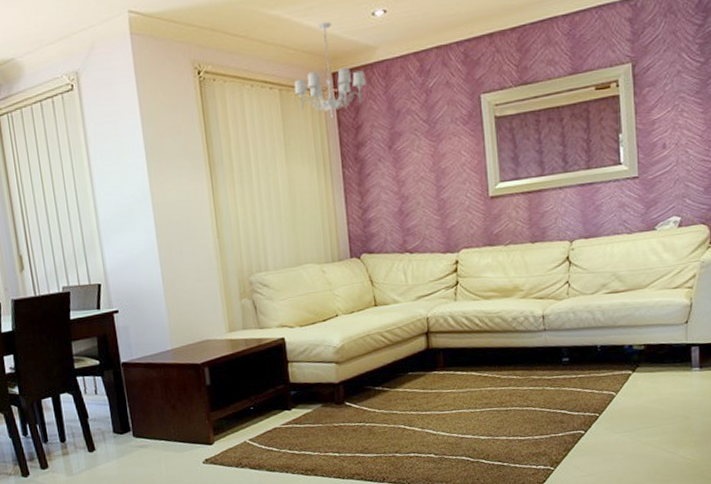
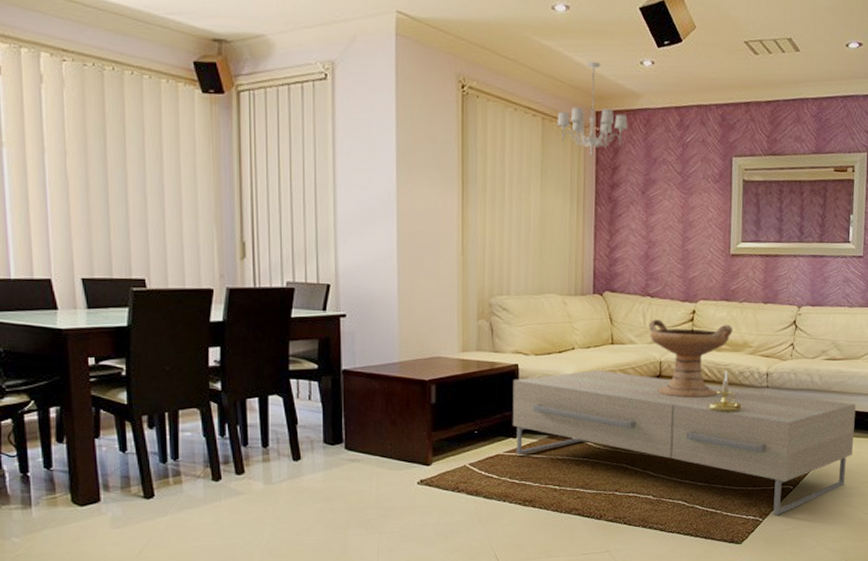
coffee table: none [281,333,648,463] -> present [512,370,856,516]
decorative bowl: none [410,270,501,352] -> present [648,319,733,397]
candle holder: none [481,317,520,363] -> present [707,370,743,412]

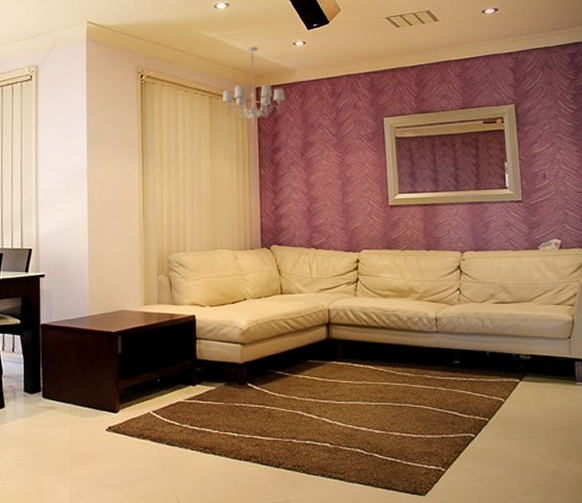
coffee table: present [512,370,856,516] -> none [191,319,535,466]
decorative bowl: present [648,319,733,397] -> none [314,269,398,344]
candle holder: present [707,370,743,412] -> none [378,316,414,358]

